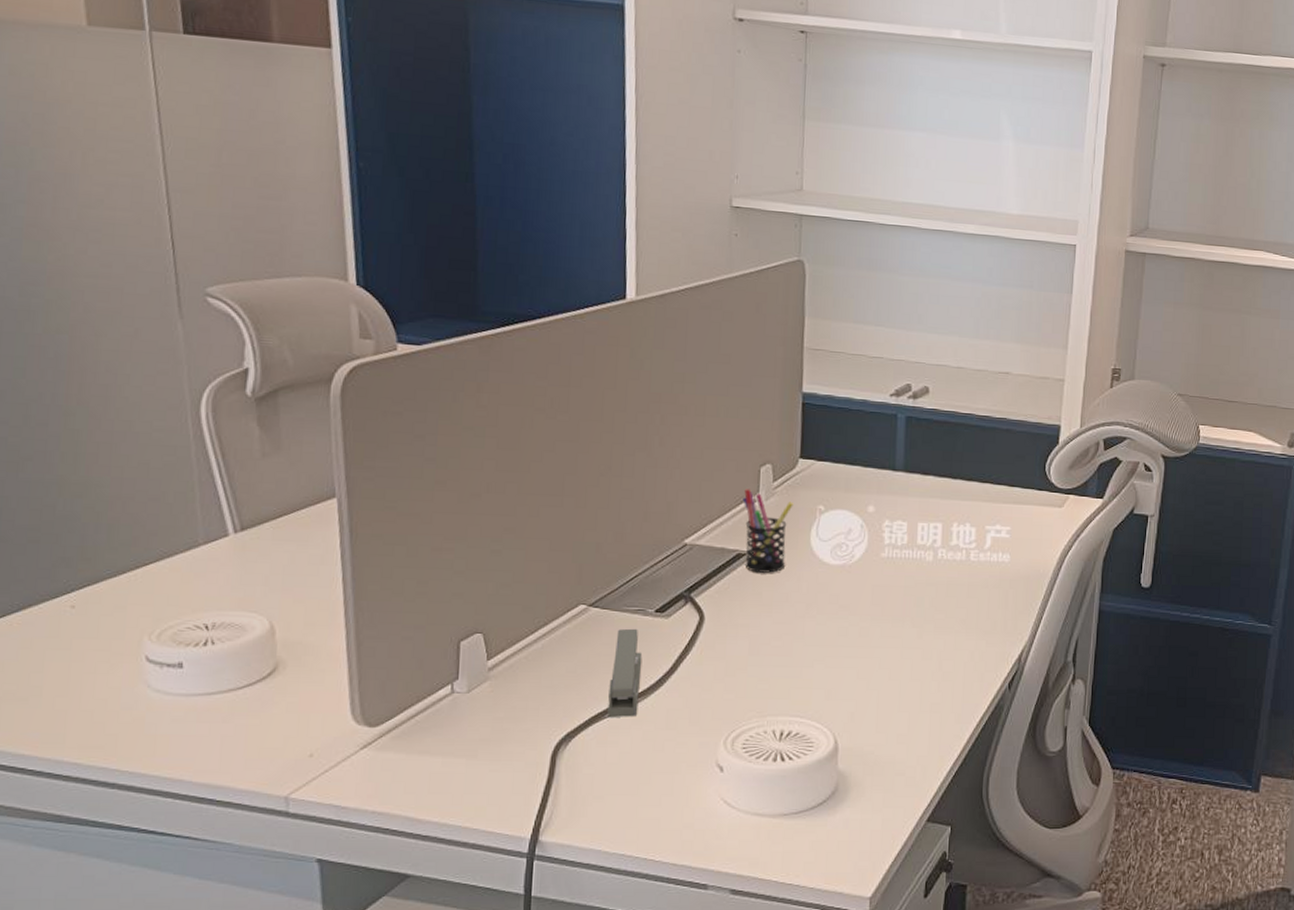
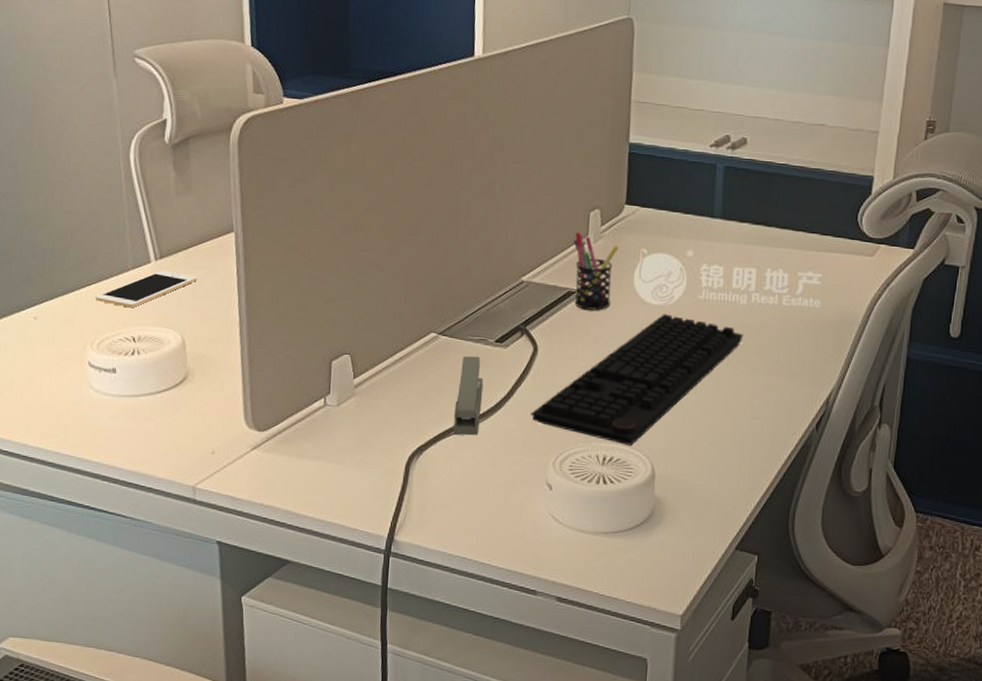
cell phone: none [155,544,290,590] -> present [95,270,198,308]
keyboard: none [697,574,930,718] -> present [531,314,744,446]

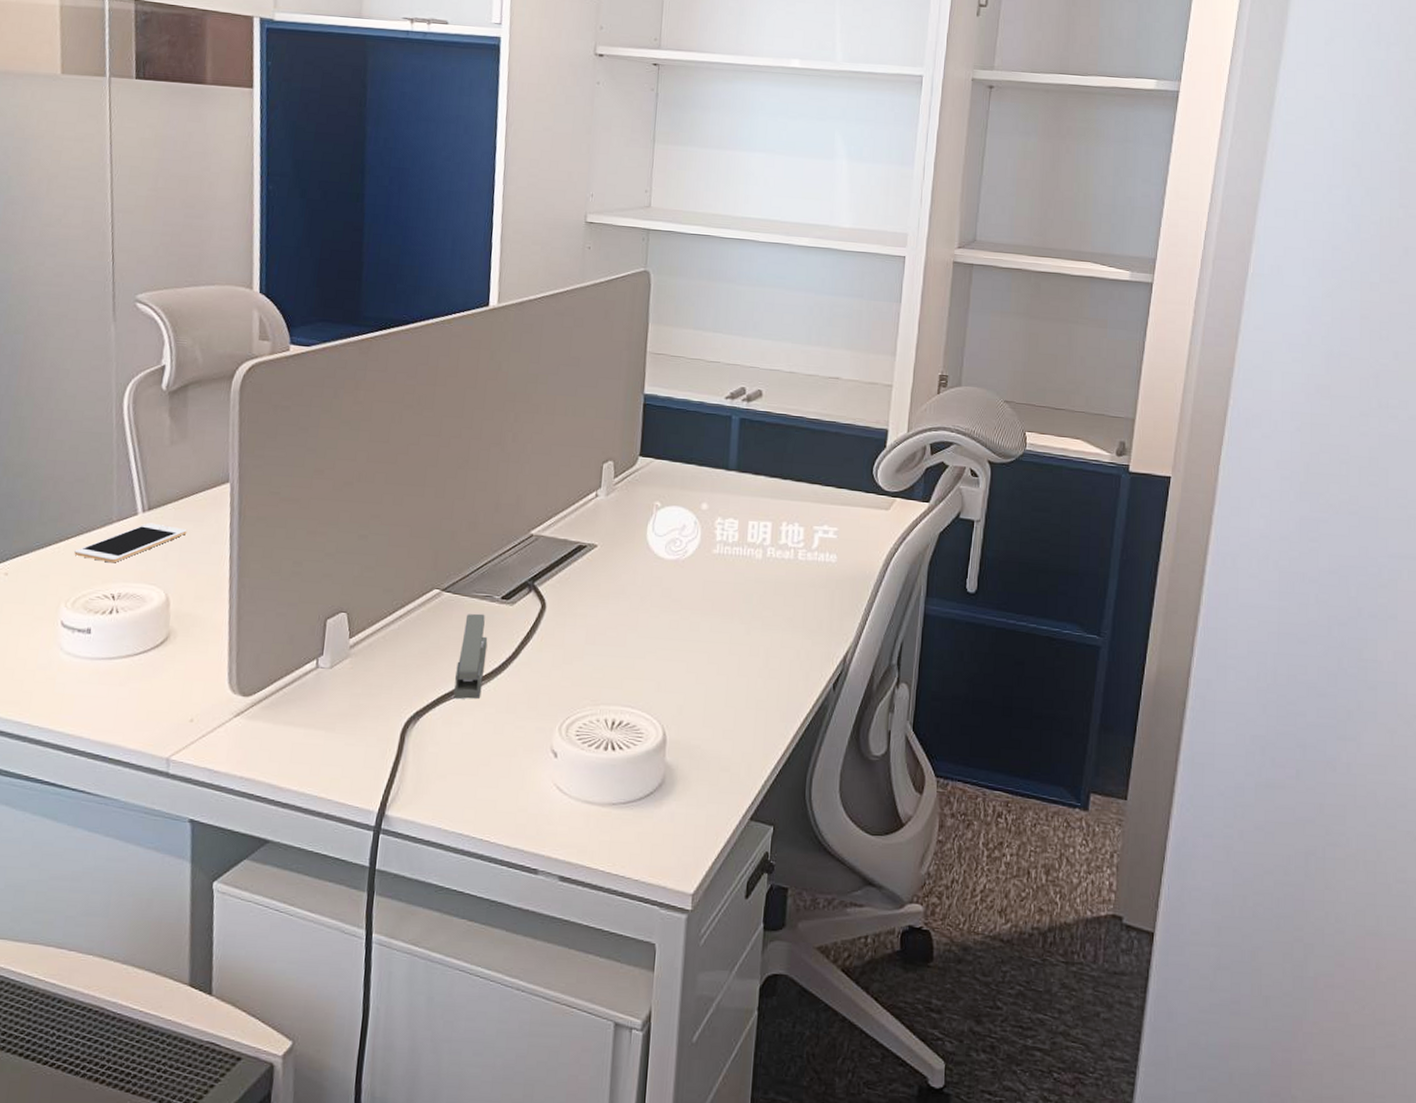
keyboard: present [531,314,744,446] -> none [536,569,759,709]
pen holder: present [573,232,619,310] -> none [585,484,632,565]

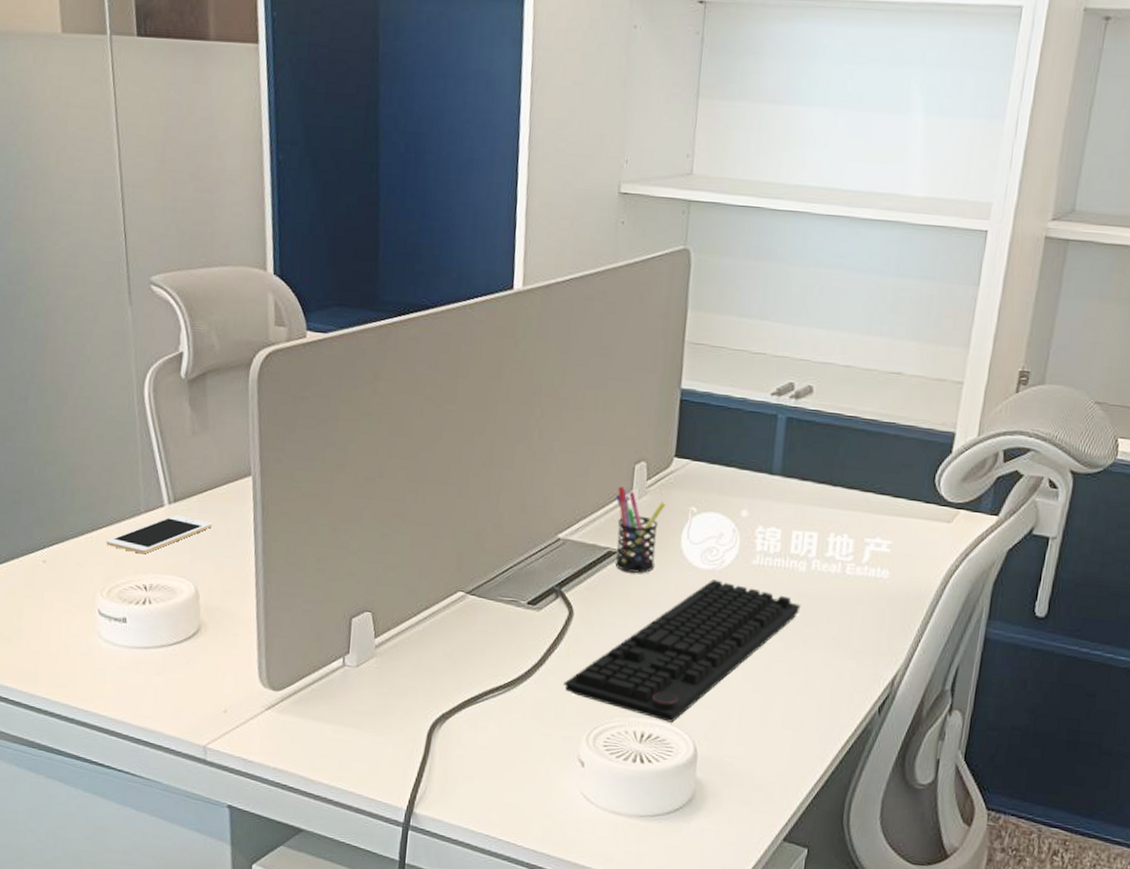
stapler: present [453,613,488,700] -> none [479,618,514,705]
keyboard: none [536,569,759,709] -> present [563,579,801,723]
pen holder: none [585,484,632,565] -> present [615,486,666,573]

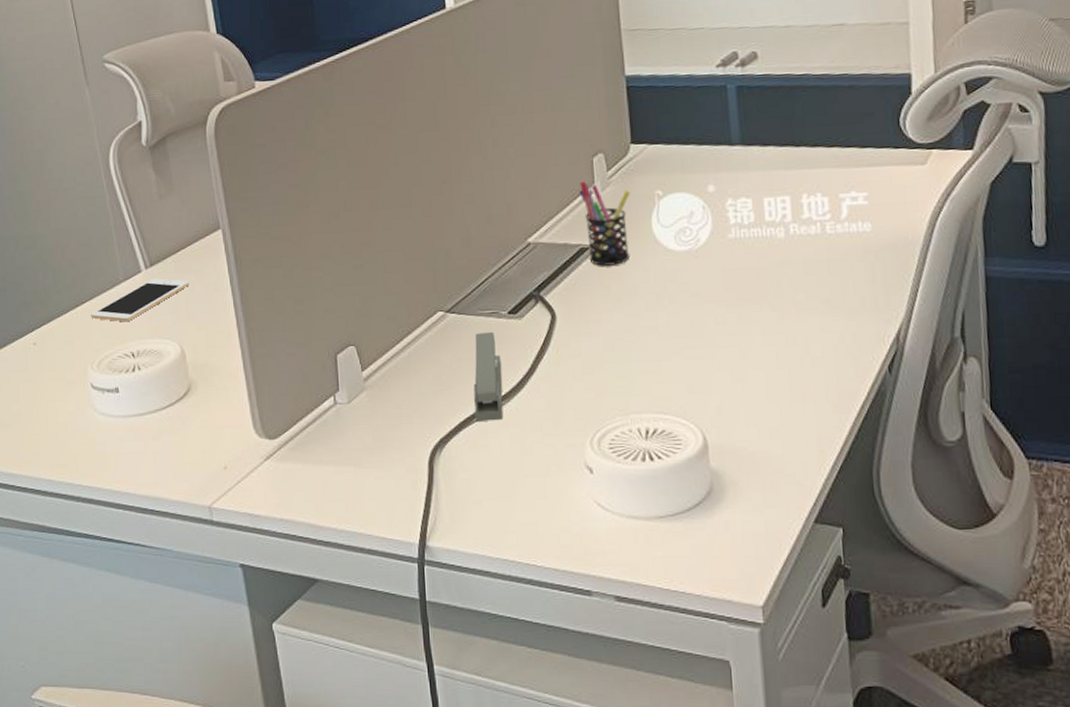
stapler: none [479,618,514,705] -> present [473,331,504,423]
keyboard: present [563,579,801,723] -> none [558,260,787,414]

